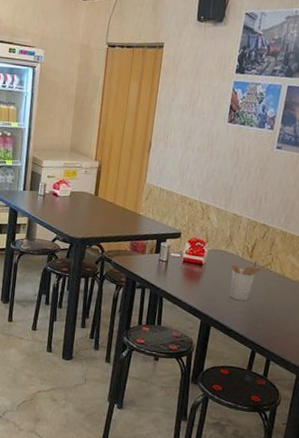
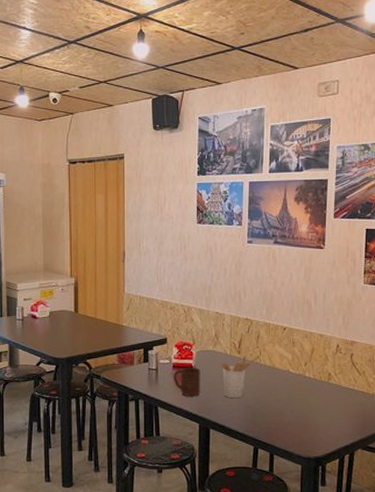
cup: none [181,263,210,293] -> present [173,367,201,397]

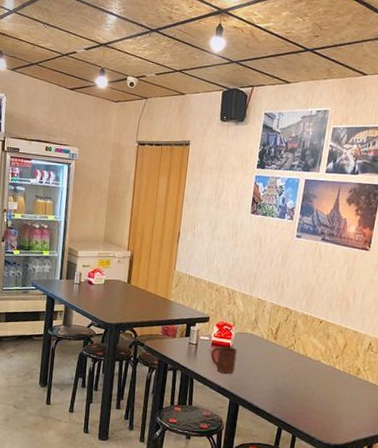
utensil holder: present [220,356,252,399] -> none [256,342,286,381]

